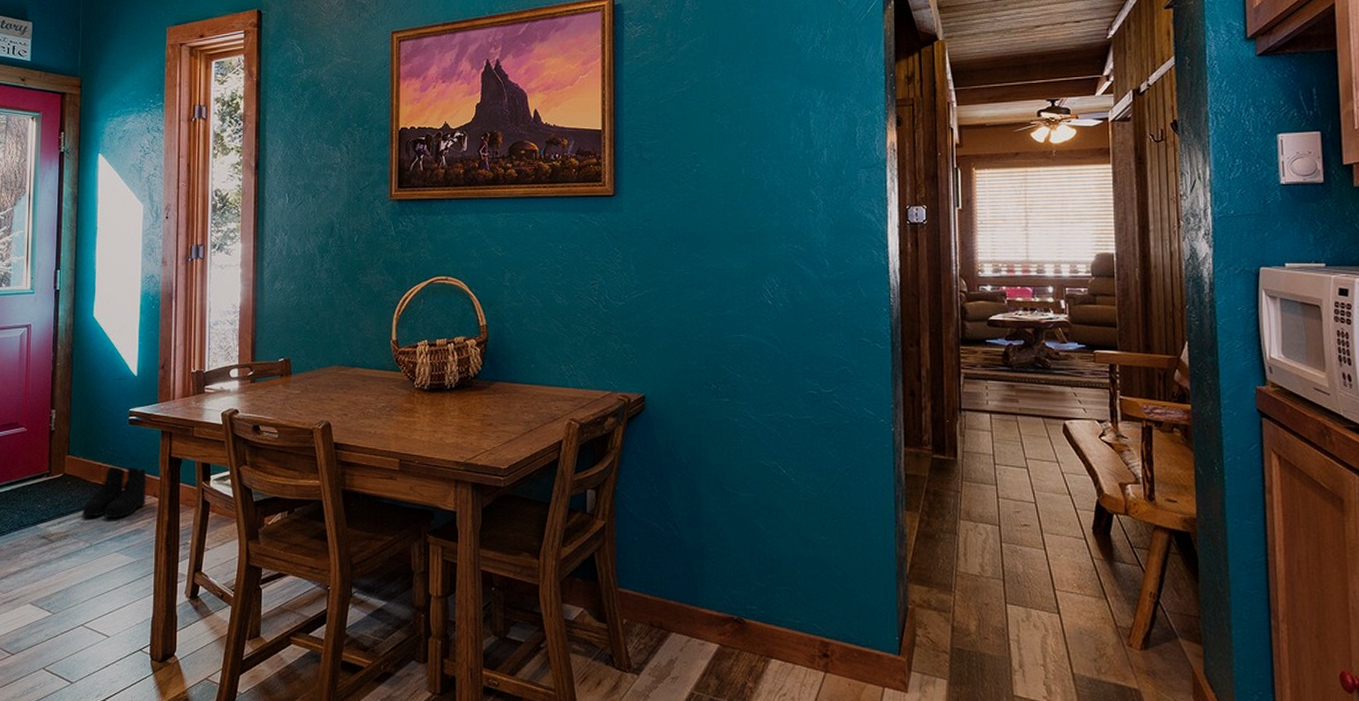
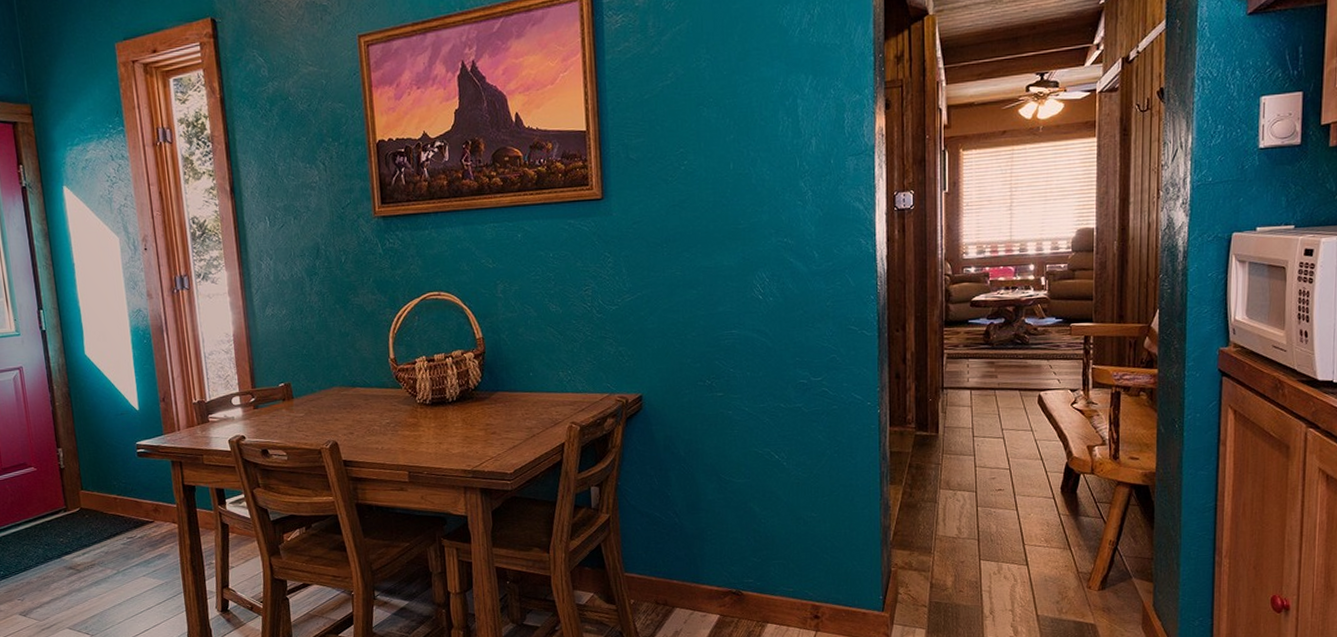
boots: present [81,466,147,518] -> none [104,496,166,547]

